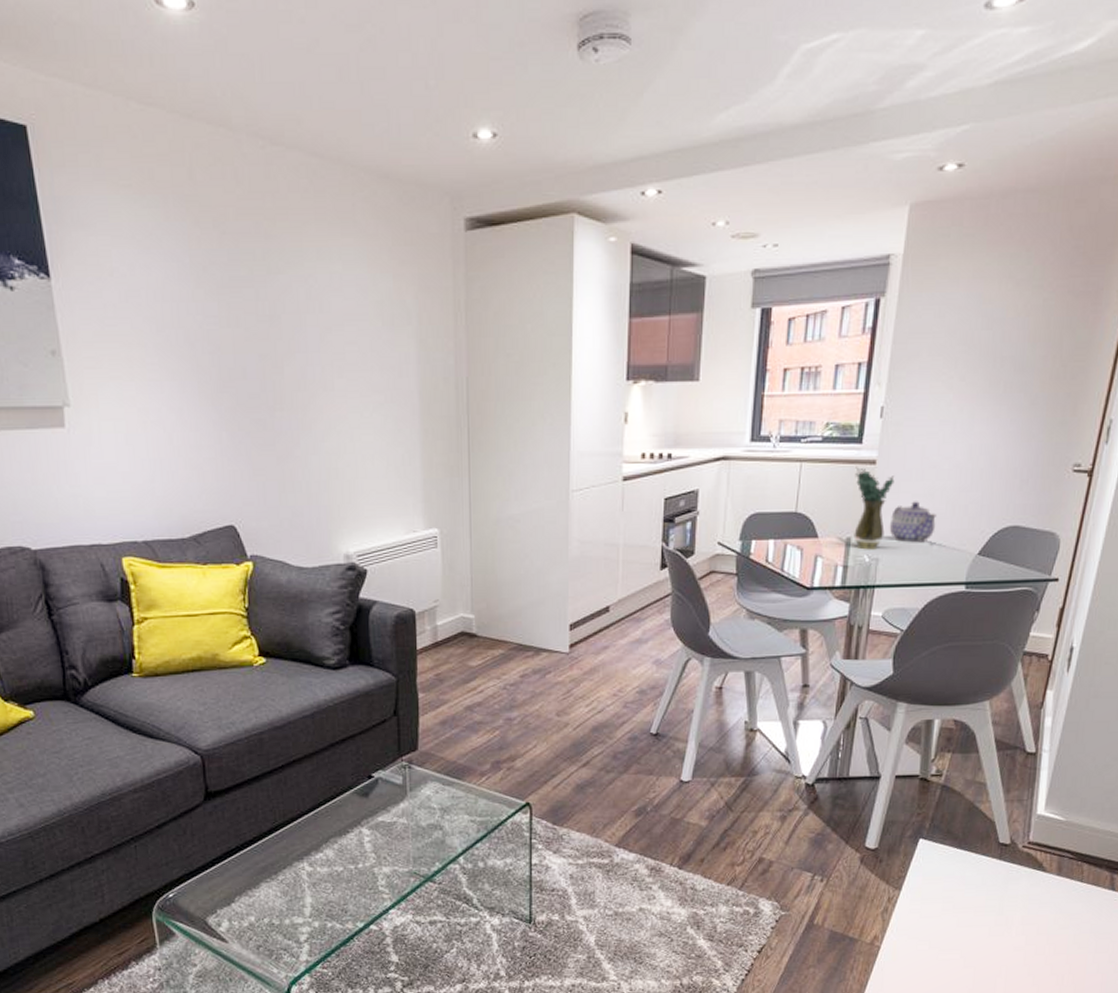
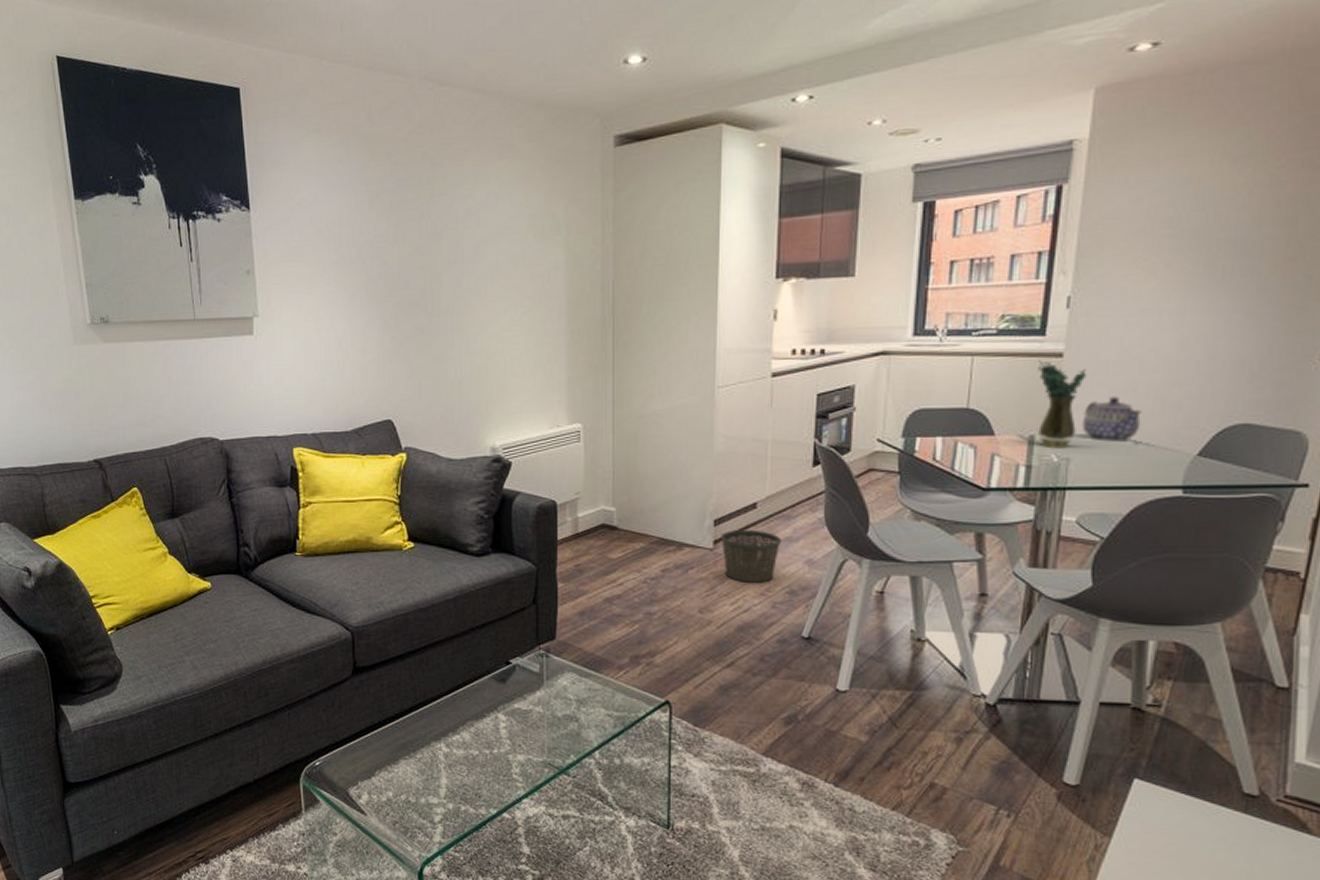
basket: none [576,632,633,684] -> present [721,529,782,583]

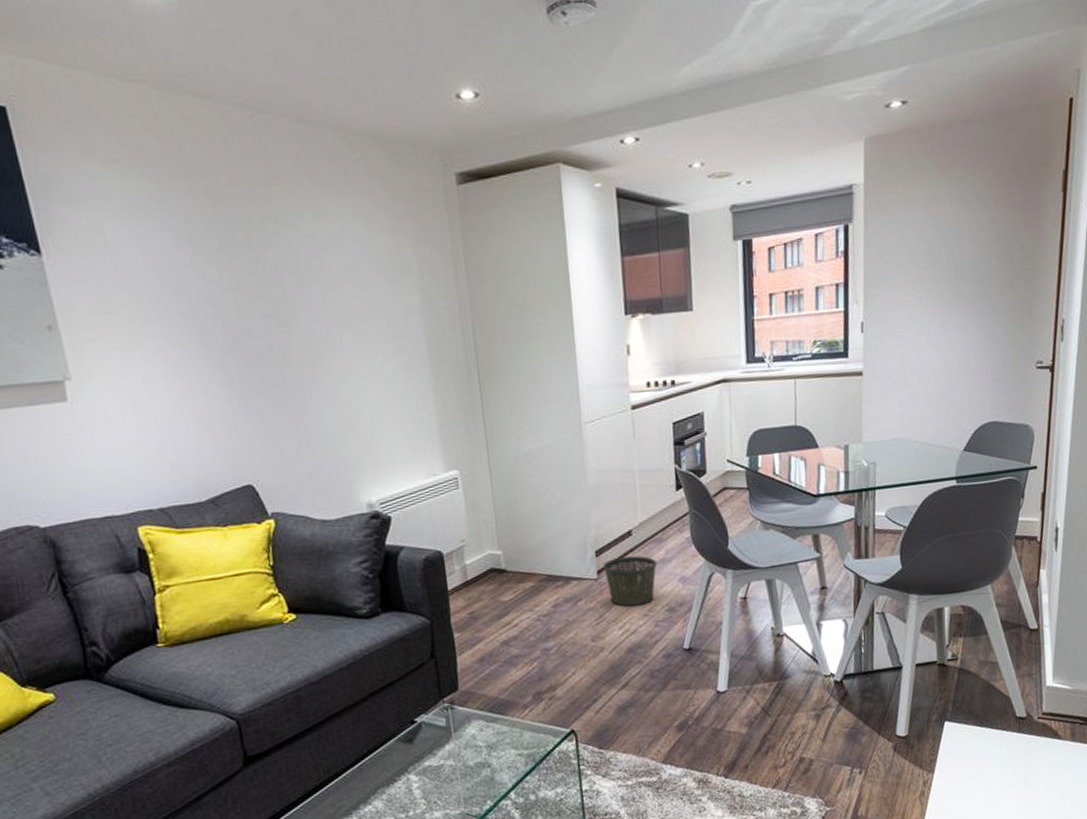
vase: present [1038,359,1087,449] -> none [845,378,881,456]
teapot: present [1082,396,1141,442] -> none [881,406,923,446]

